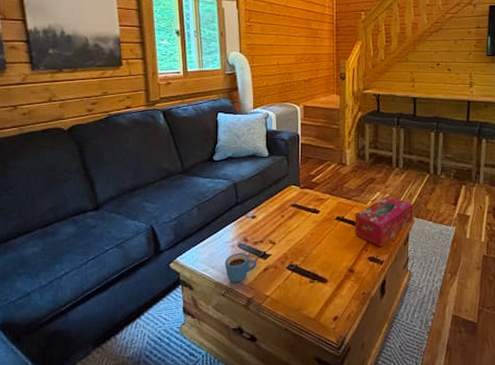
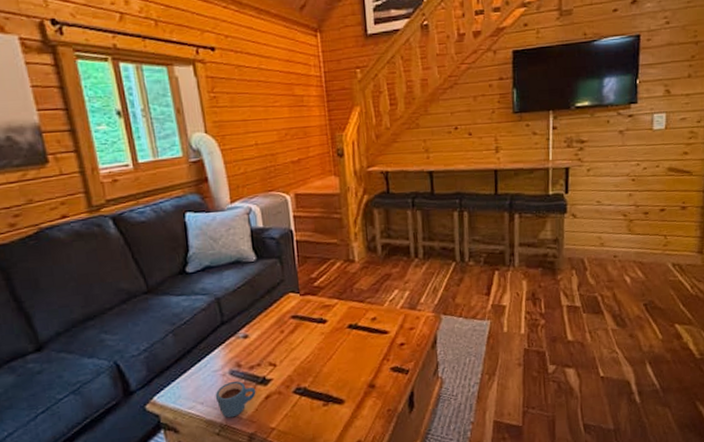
tissue box: present [355,195,413,248] -> none [370,292,440,355]

